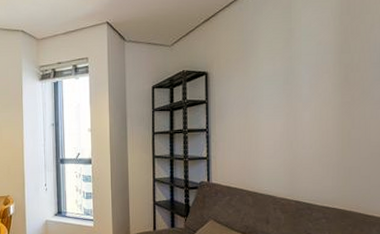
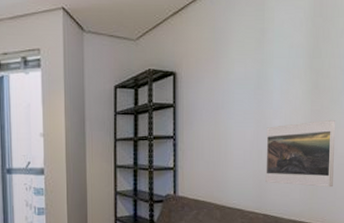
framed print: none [296,110,368,176] -> present [265,119,336,188]

